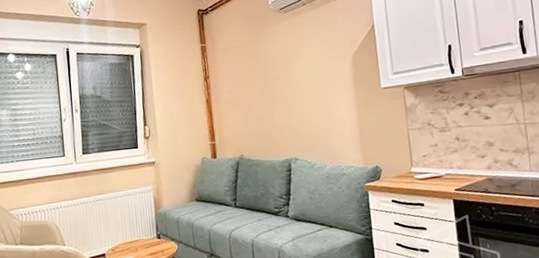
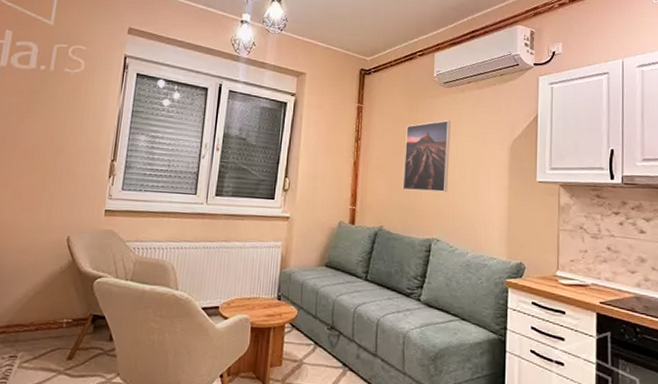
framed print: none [250,44,299,118] -> present [402,120,451,192]

